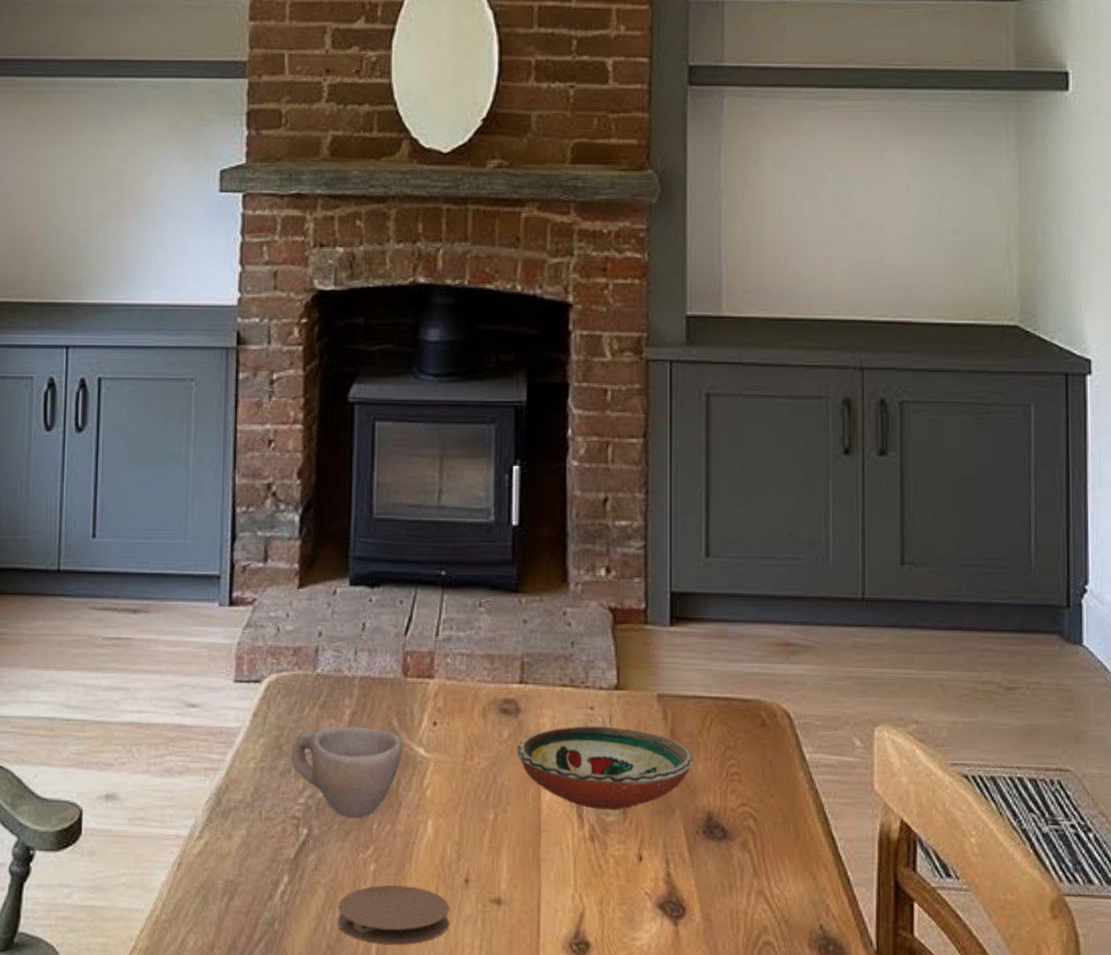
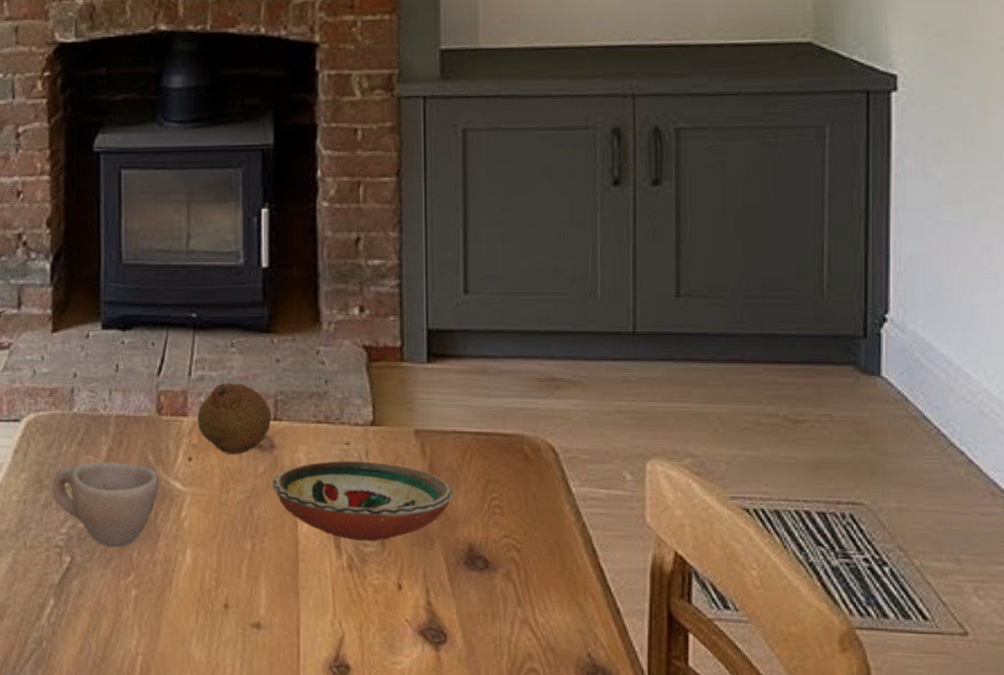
coaster: present [337,885,450,946] -> none [101,609,211,665]
fruit: none [443,644,518,719] -> present [197,383,272,454]

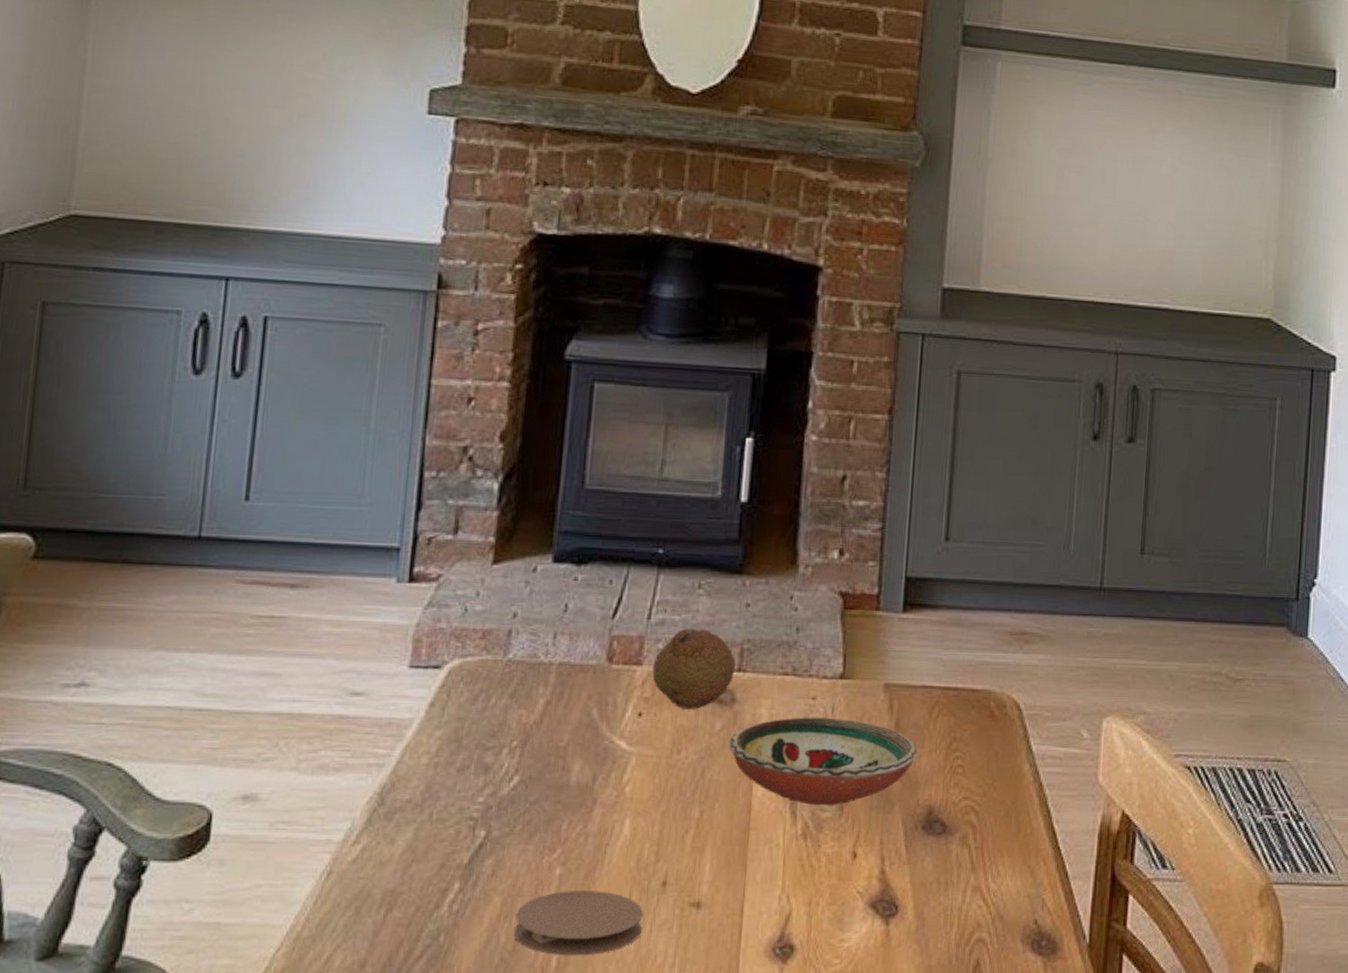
cup: present [52,462,159,548] -> none [472,717,602,819]
coaster: none [101,609,211,665] -> present [513,891,644,956]

